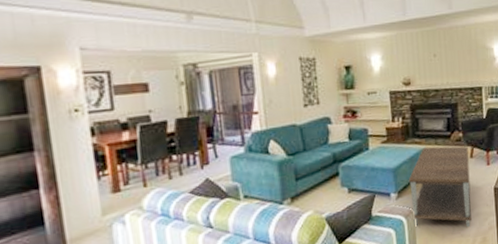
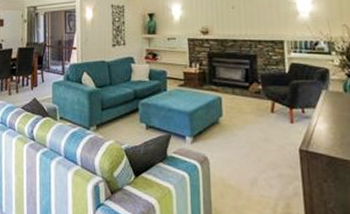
coffee table: present [409,146,472,227] -> none [205,95,273,187]

